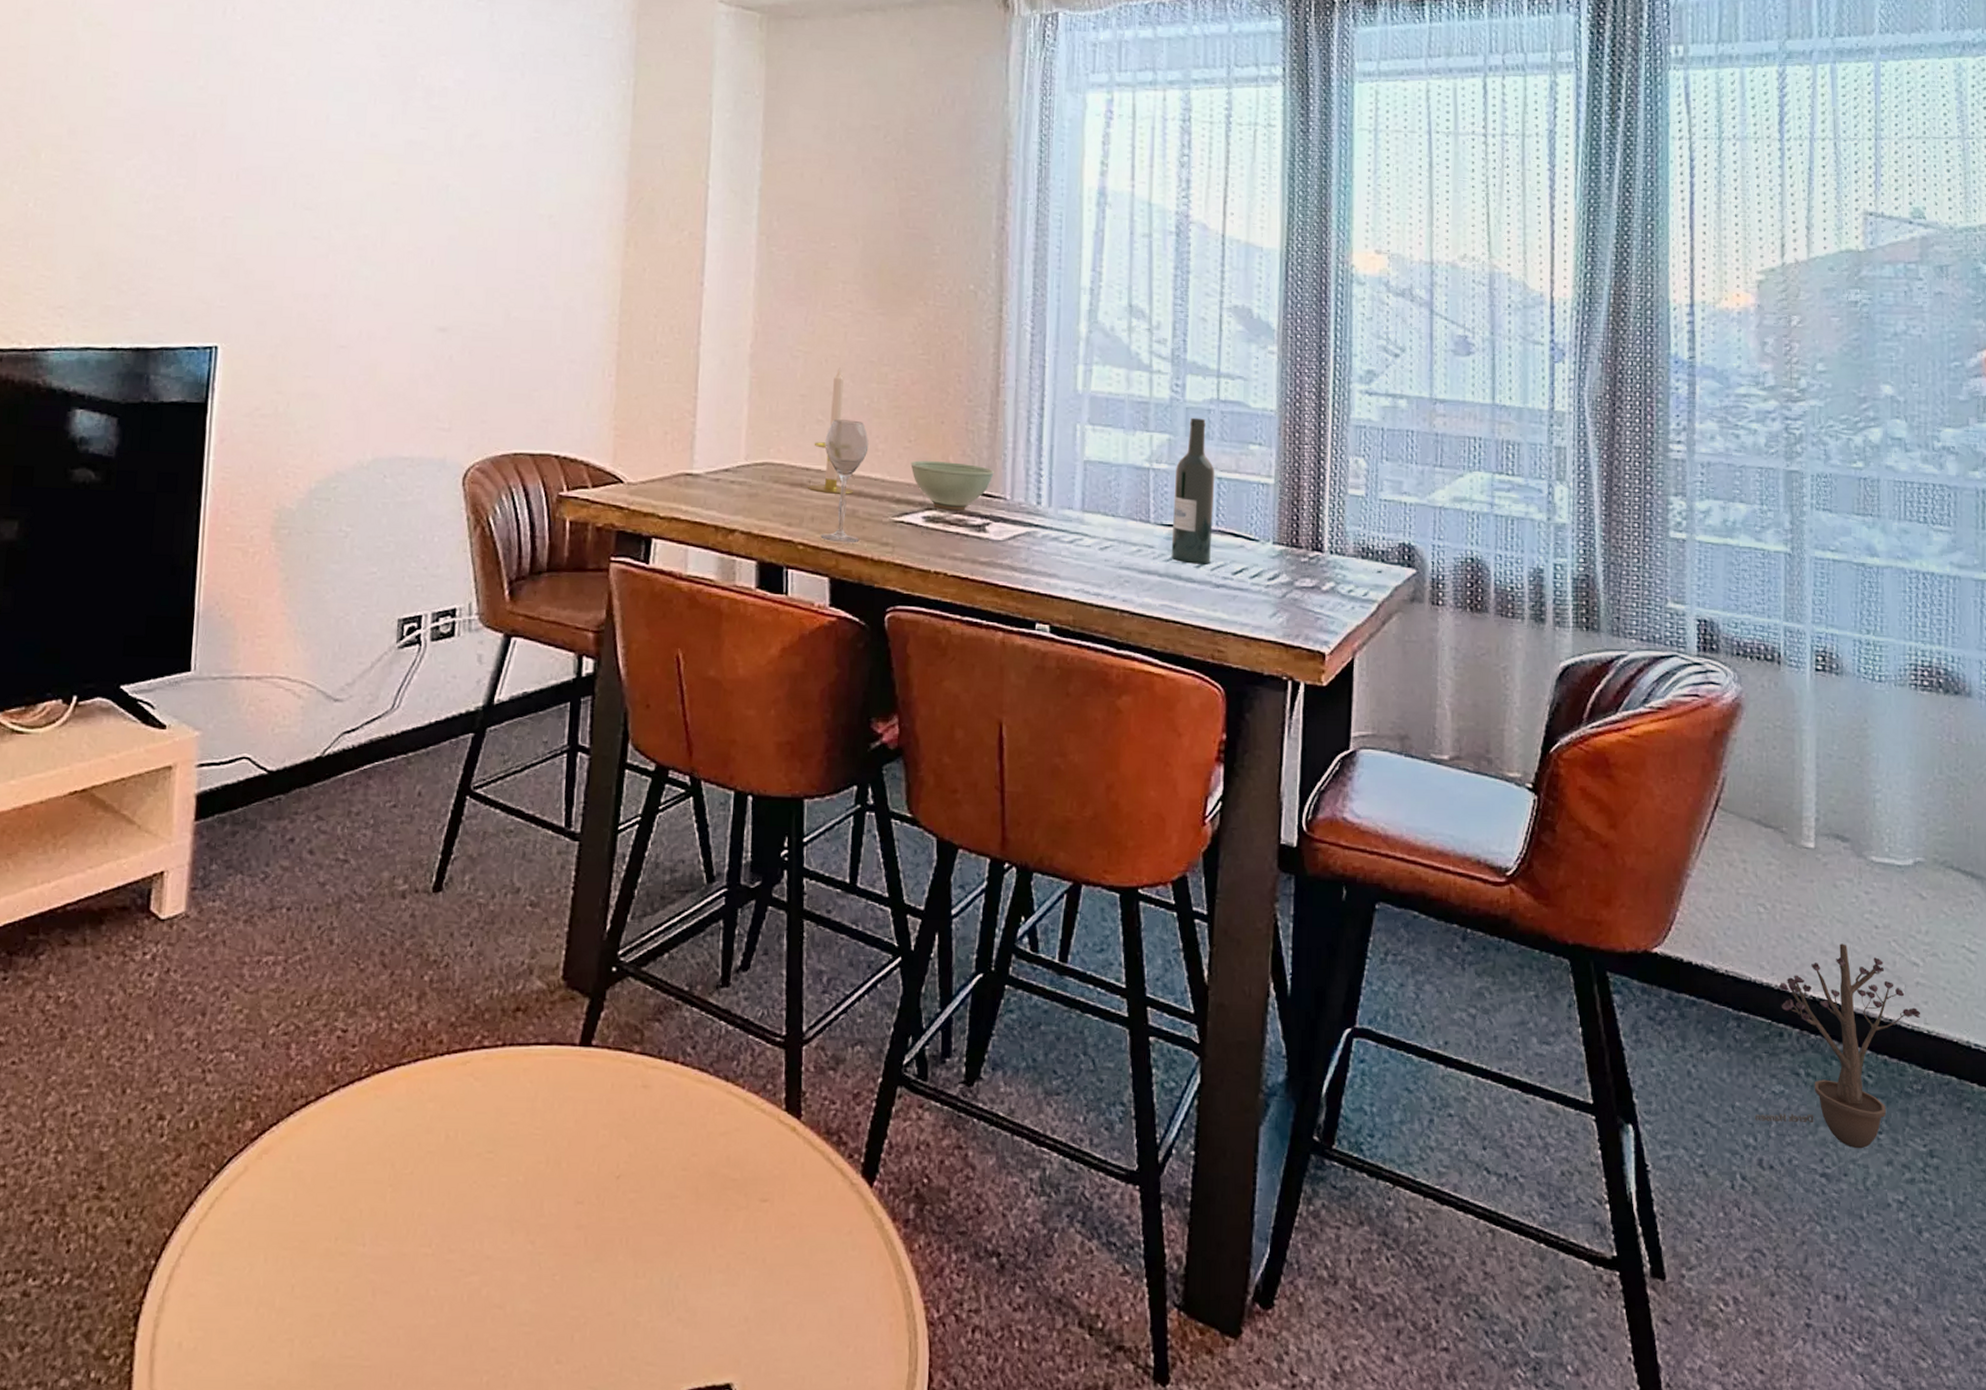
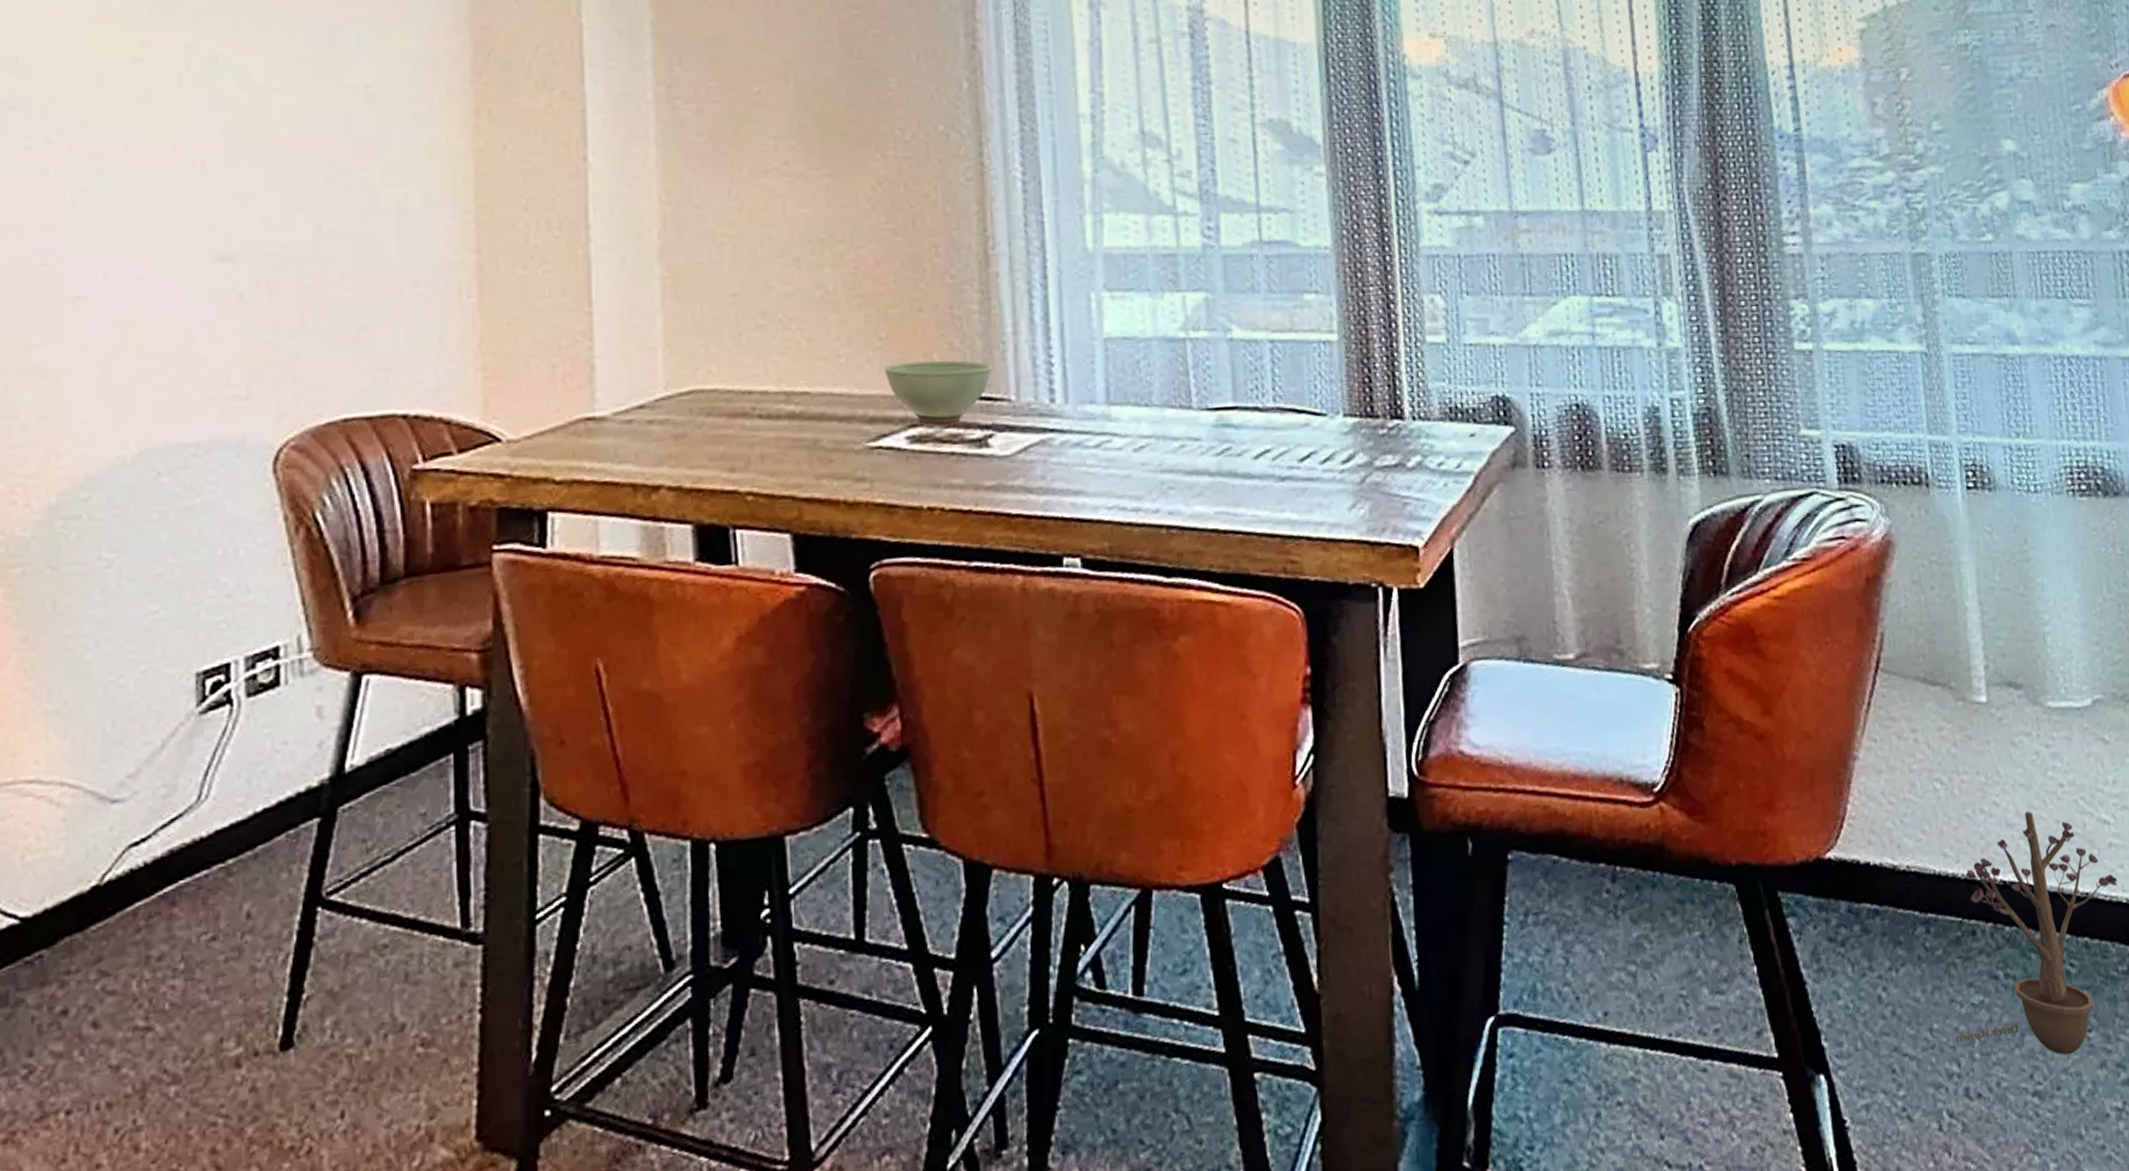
candle: present [808,367,853,495] -> none [752,252,813,423]
wineglass: present [820,419,869,544] -> none [769,320,827,486]
wine bottle: present [1171,417,1215,565] -> none [1217,267,1271,455]

